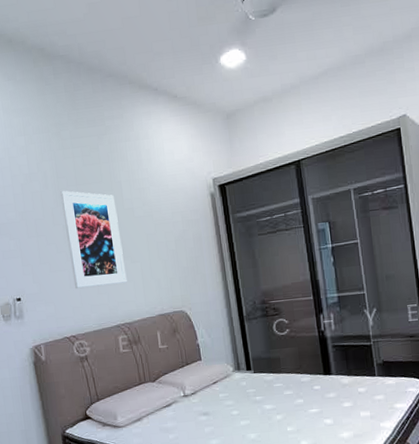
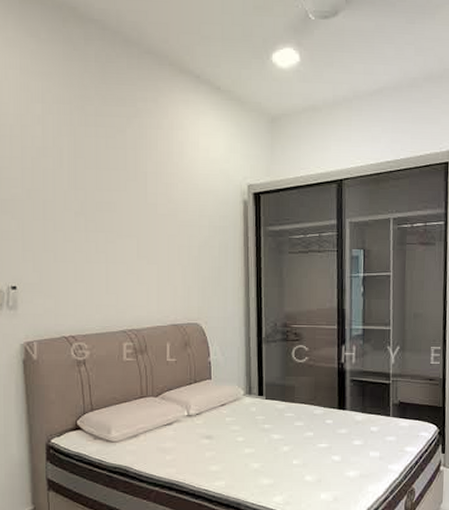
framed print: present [59,190,127,289] -> none [75,172,141,286]

